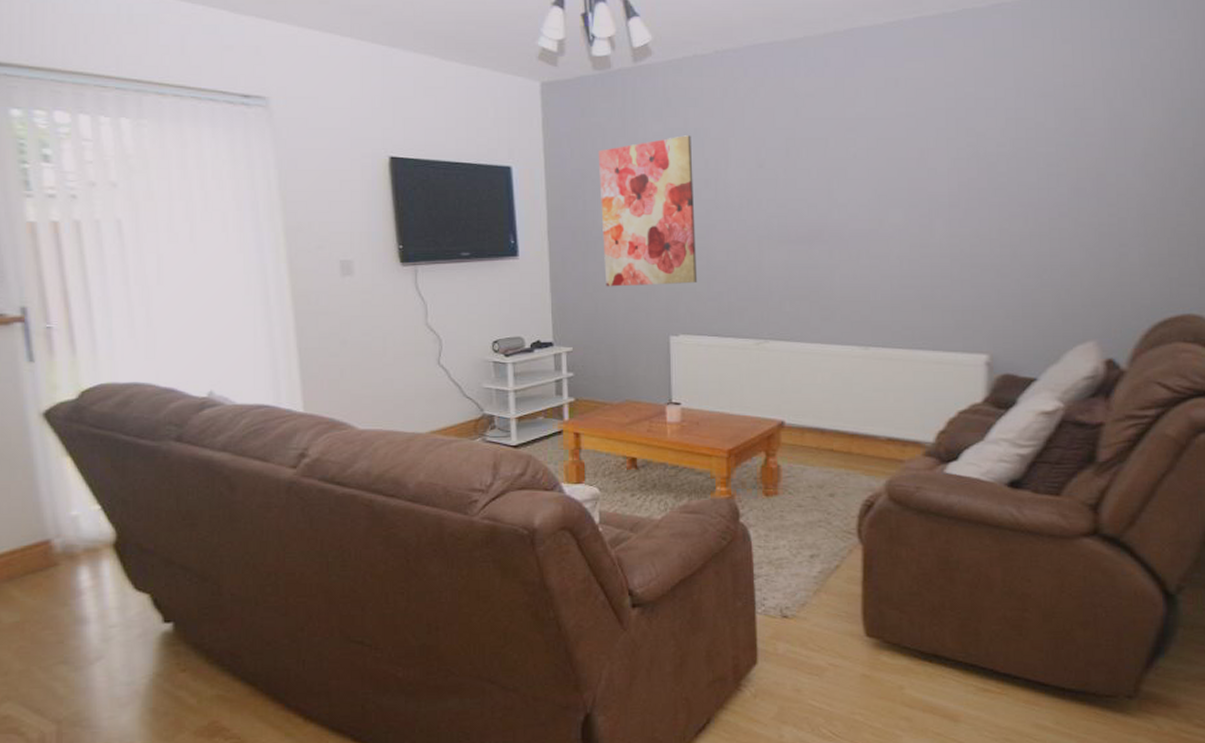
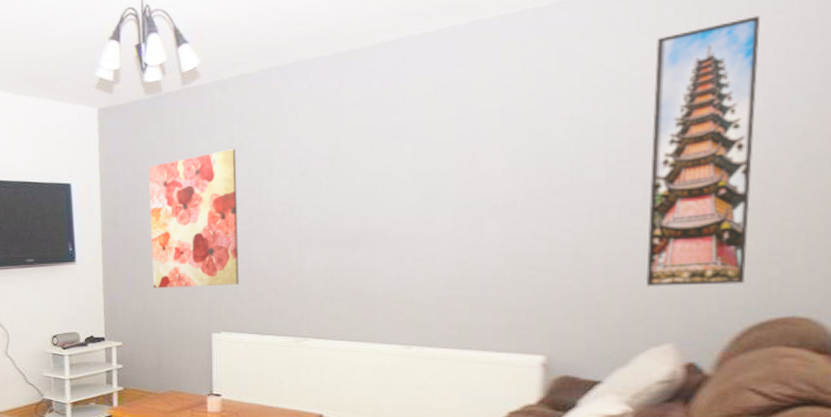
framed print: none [1071,33,1159,287] -> present [645,16,761,287]

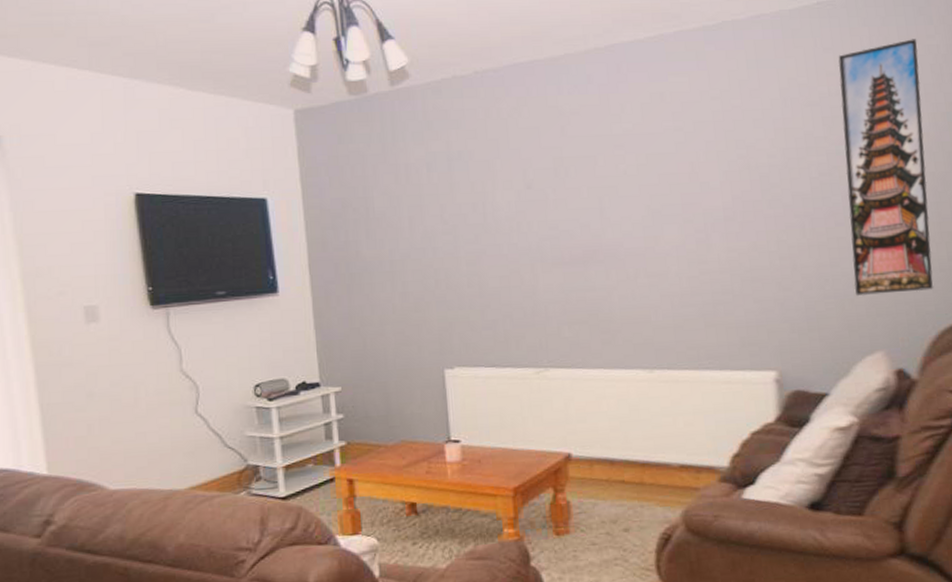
wall art: present [148,149,239,289] -> none [358,158,471,321]

